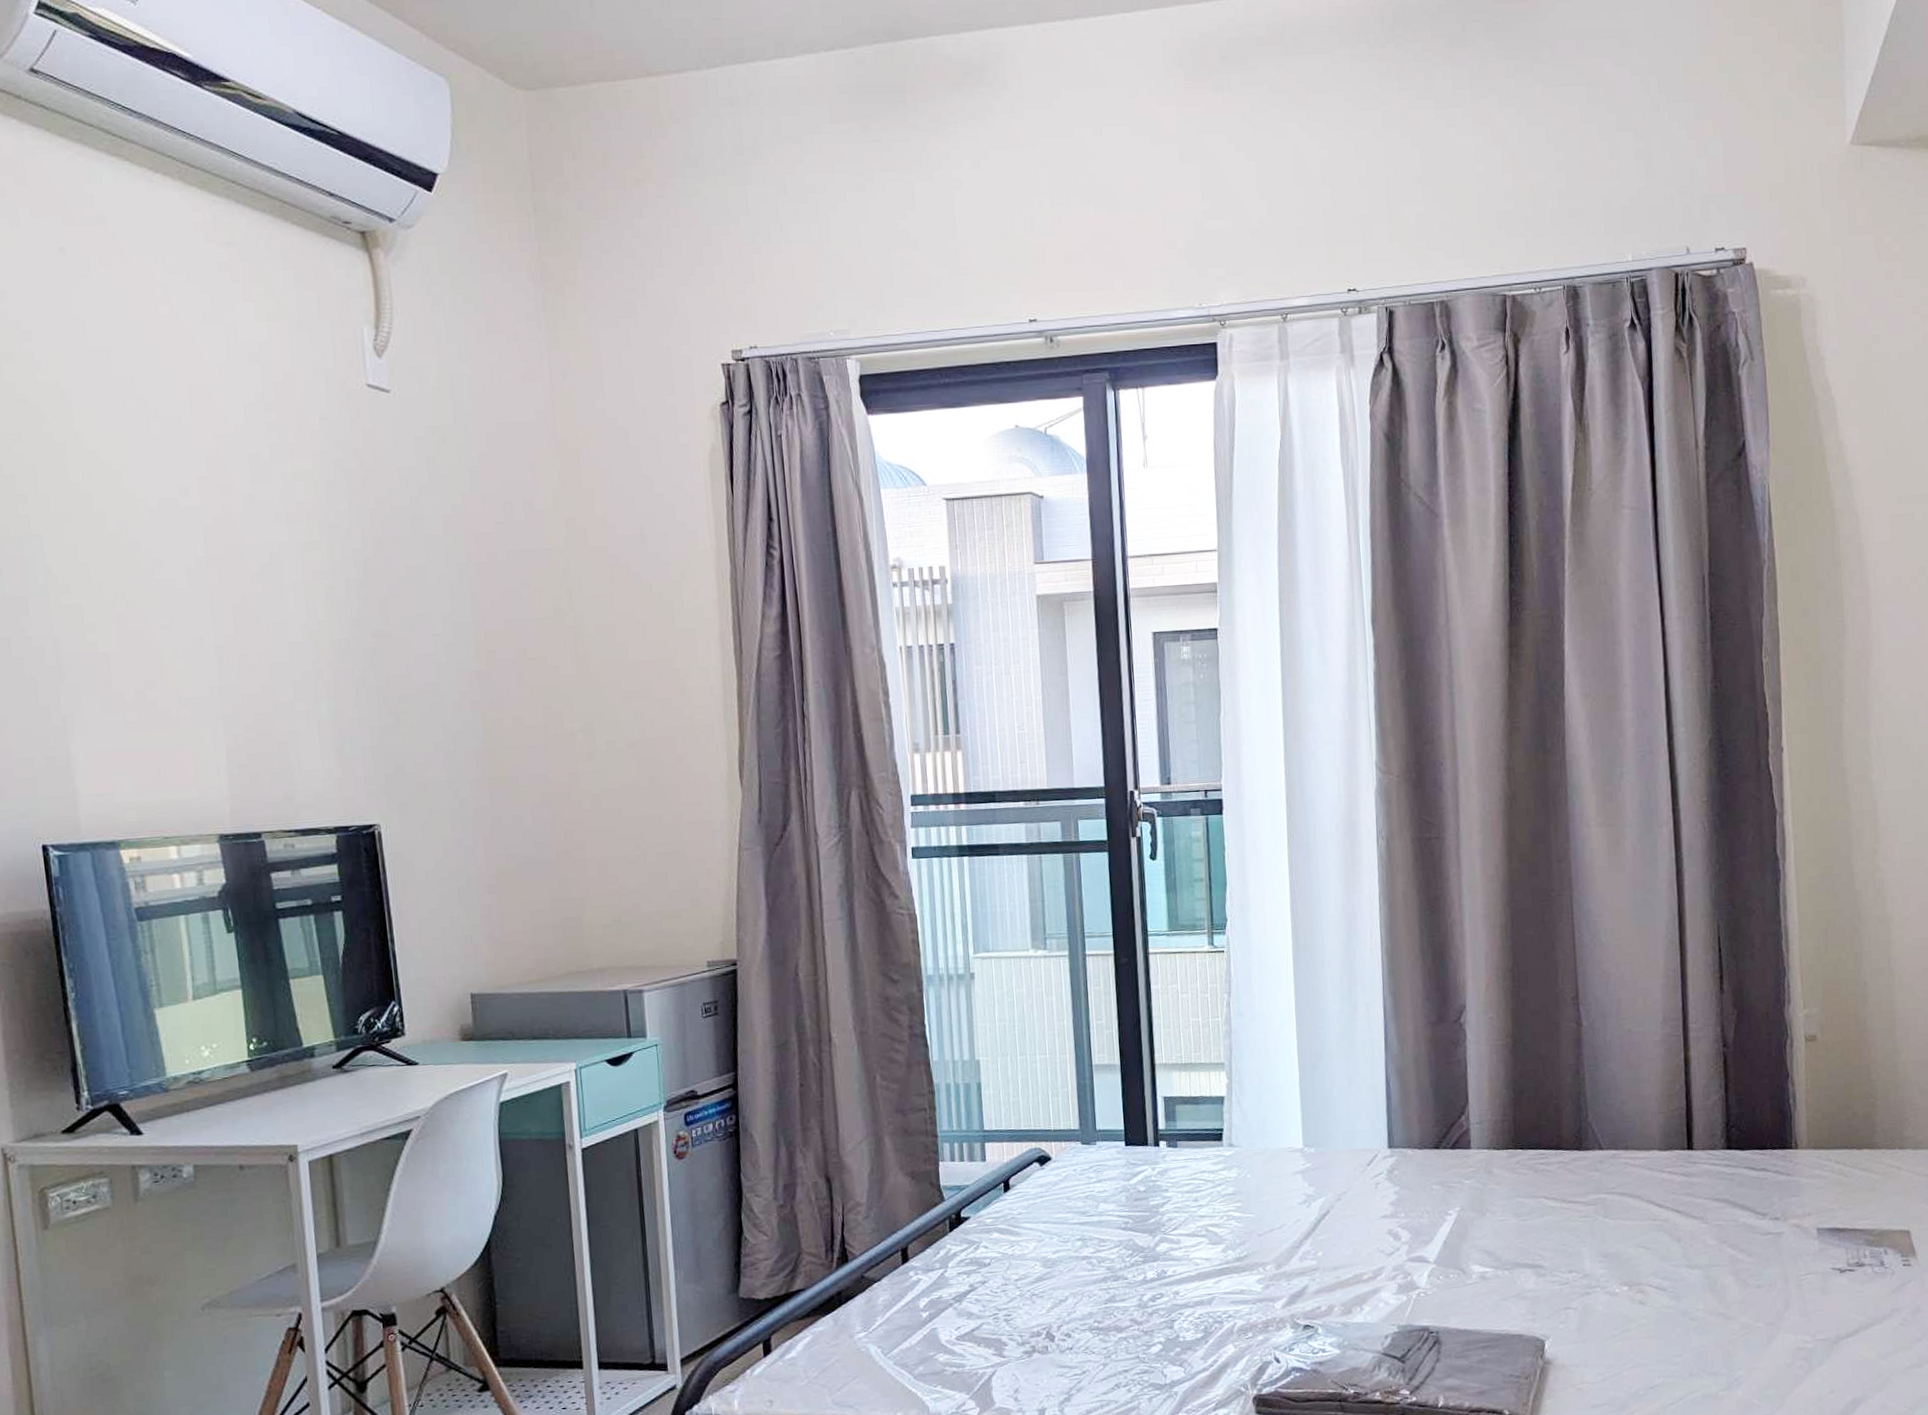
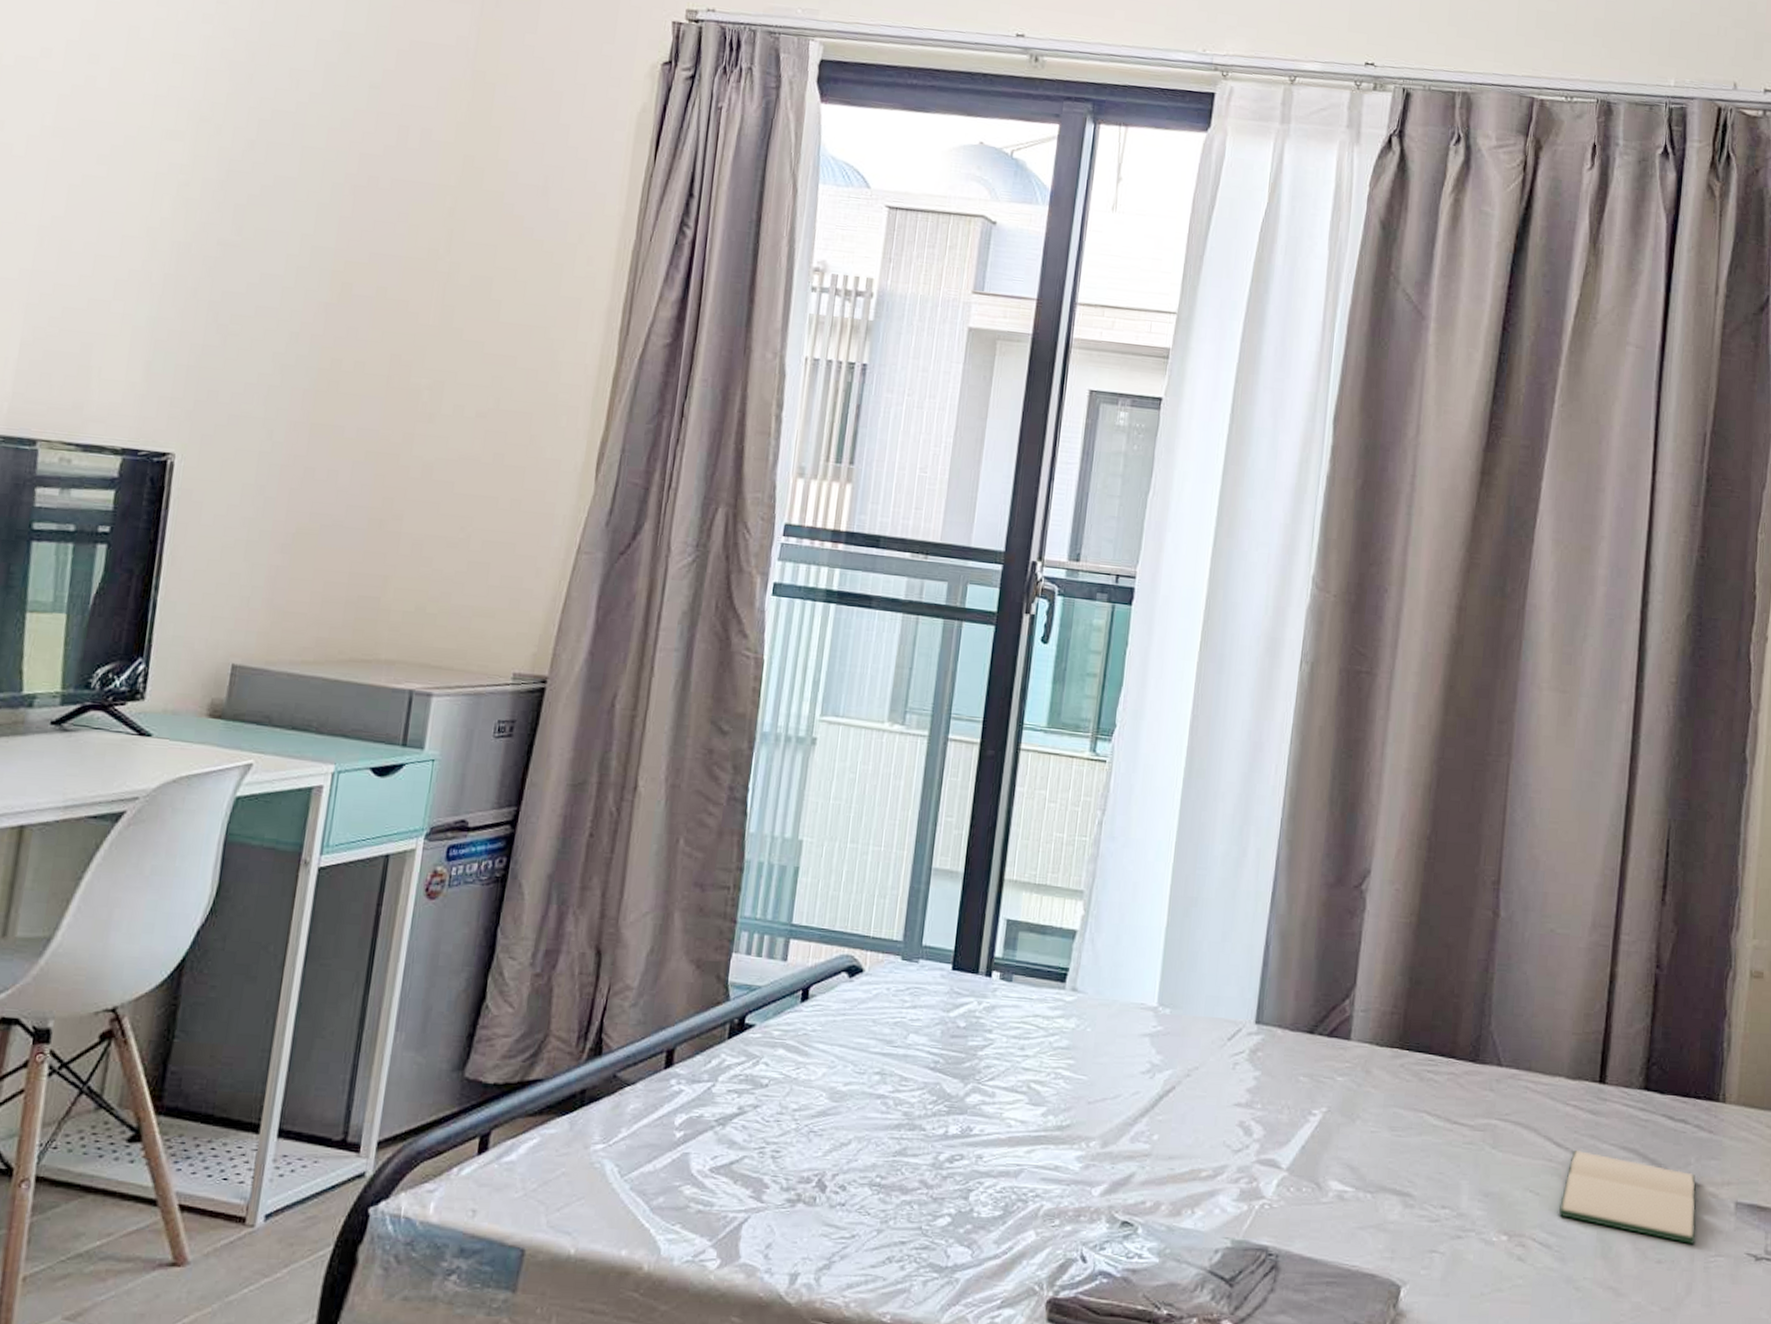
hardback book: none [1668,1207,1787,1269] -> present [1559,1150,1697,1244]

